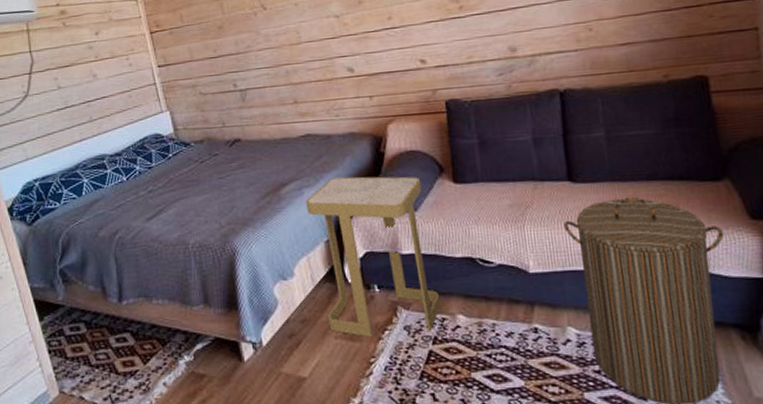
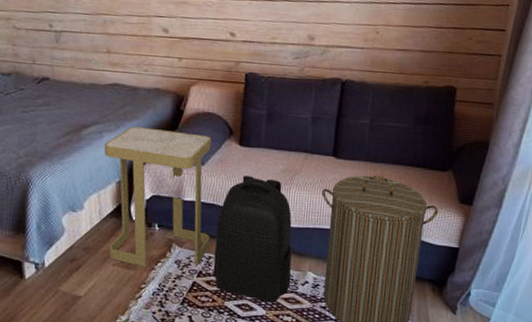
backpack: none [444,216,549,369] -> present [213,175,292,302]

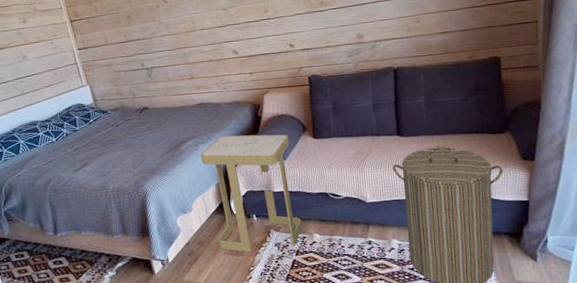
backpack: present [213,175,292,302] -> none [305,163,379,270]

